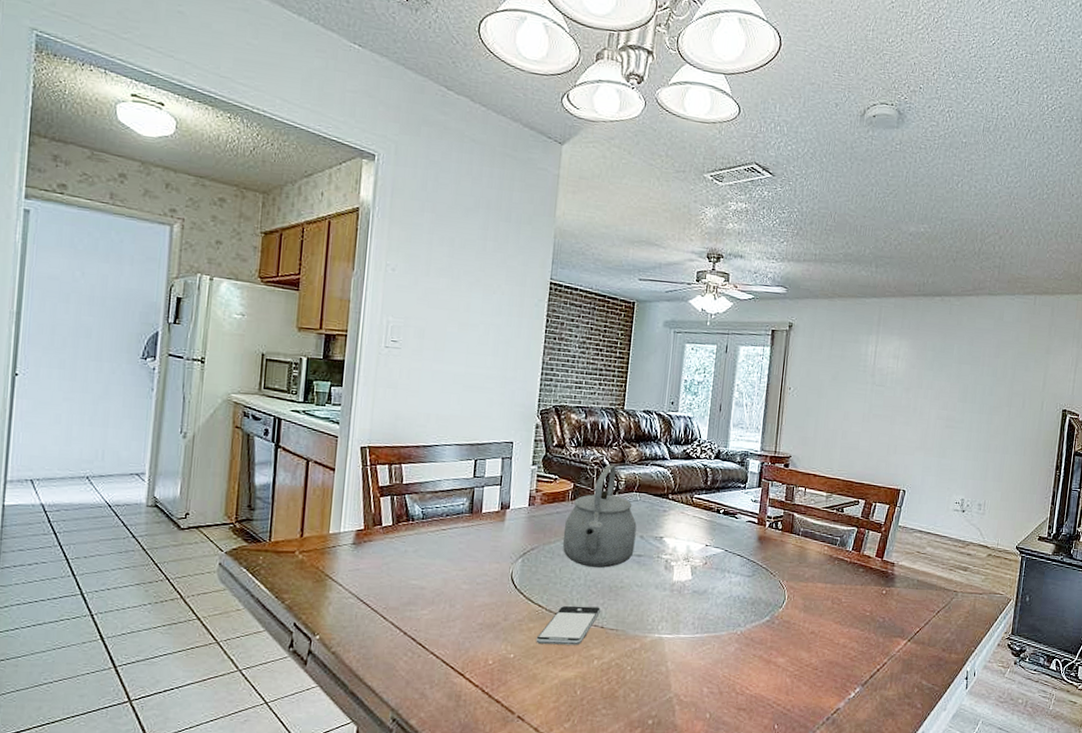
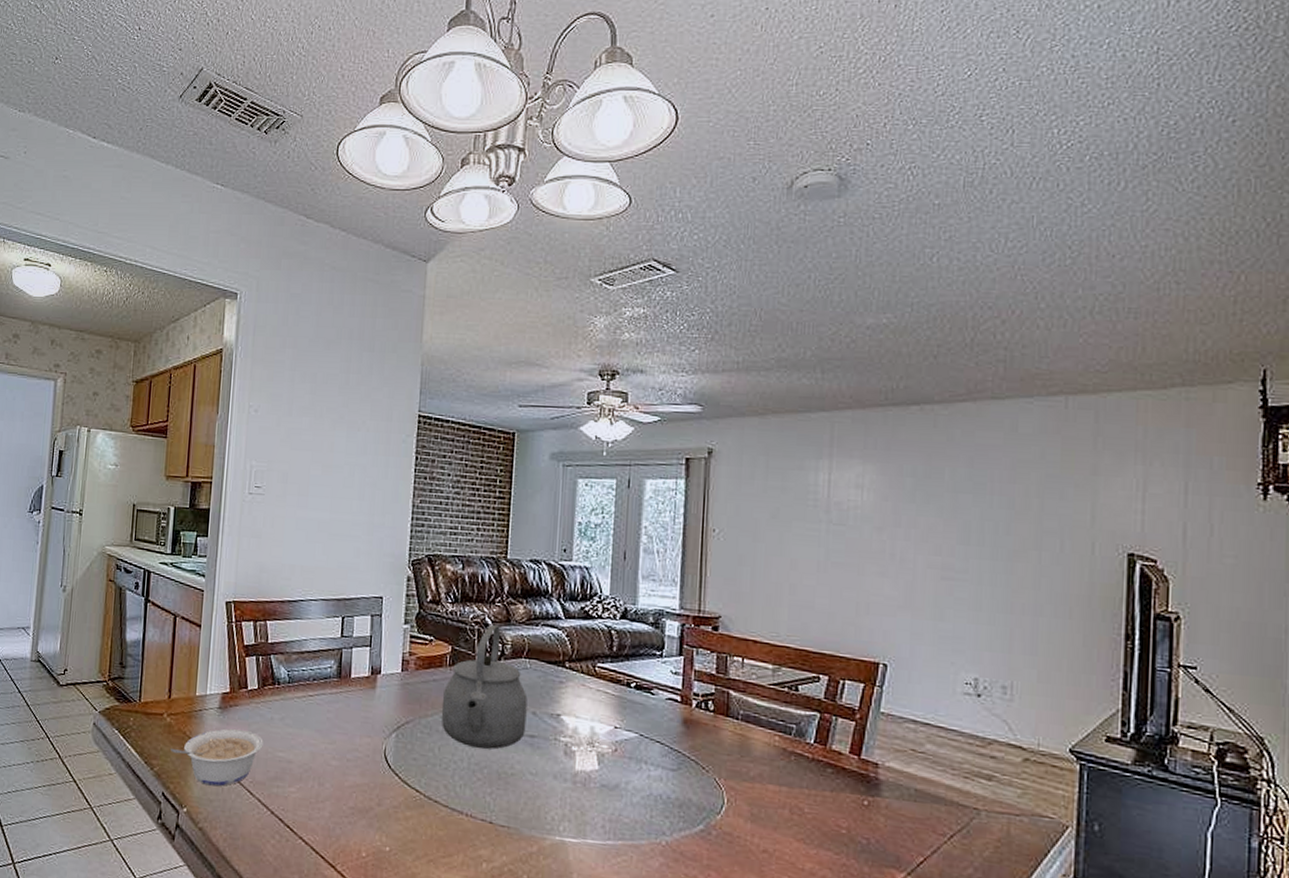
legume: none [303,562,397,614] -> present [171,728,264,787]
smartphone: present [536,605,601,645] -> none [414,793,488,843]

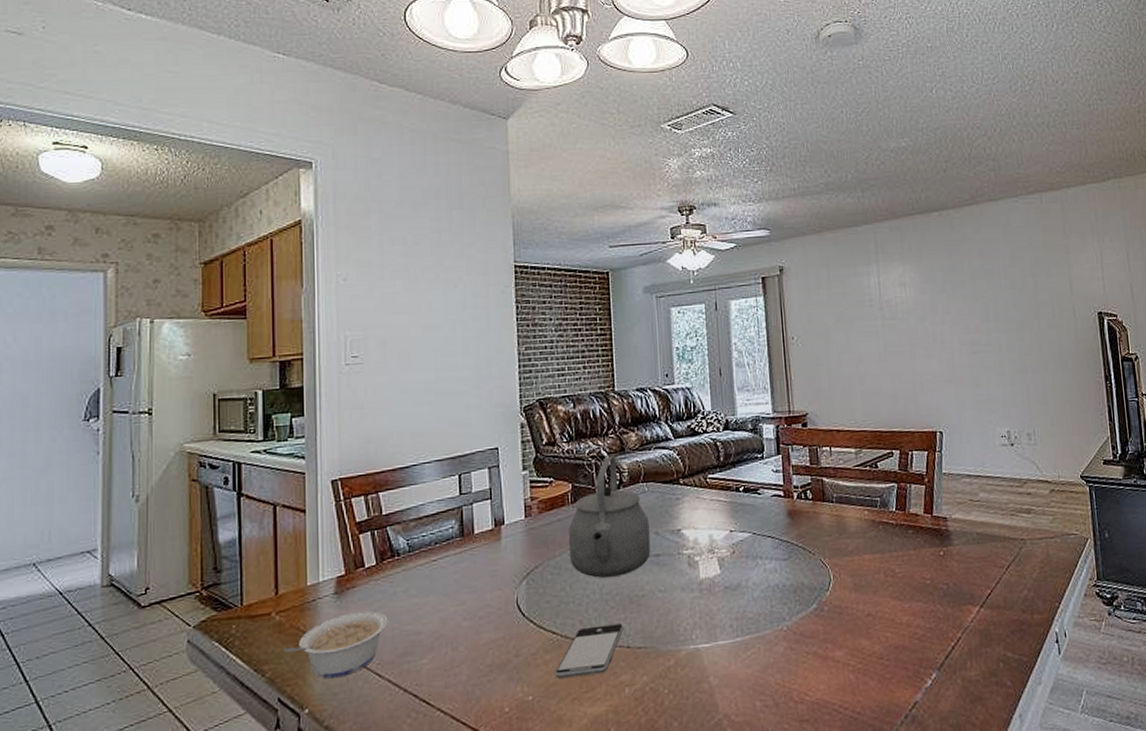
smartphone: none [414,793,488,843] -> present [555,623,623,678]

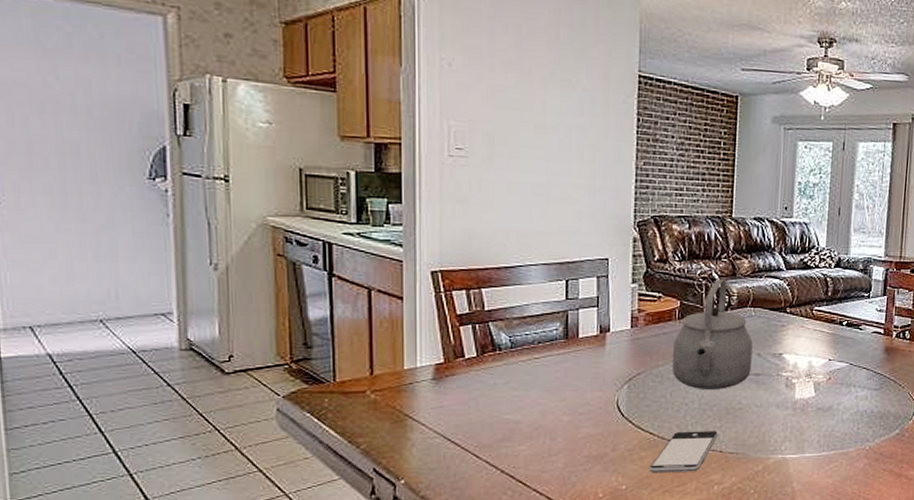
legume: present [283,610,388,679] -> none [379,397,487,455]

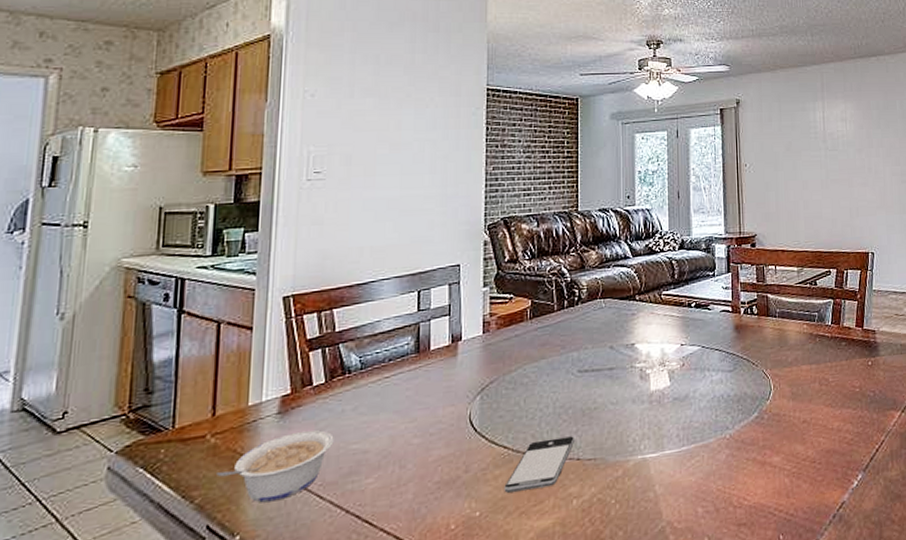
legume: none [379,397,487,455] -> present [217,430,334,503]
tea kettle: present [672,278,753,389] -> none [525,273,605,392]

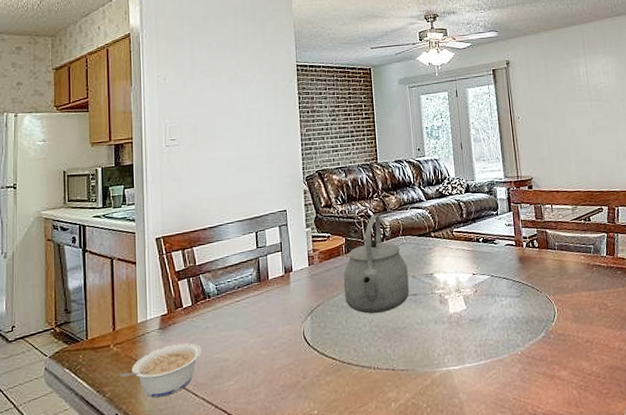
smartphone: present [504,436,574,493] -> none [335,350,389,396]
tea kettle: none [525,273,605,392] -> present [343,215,410,314]

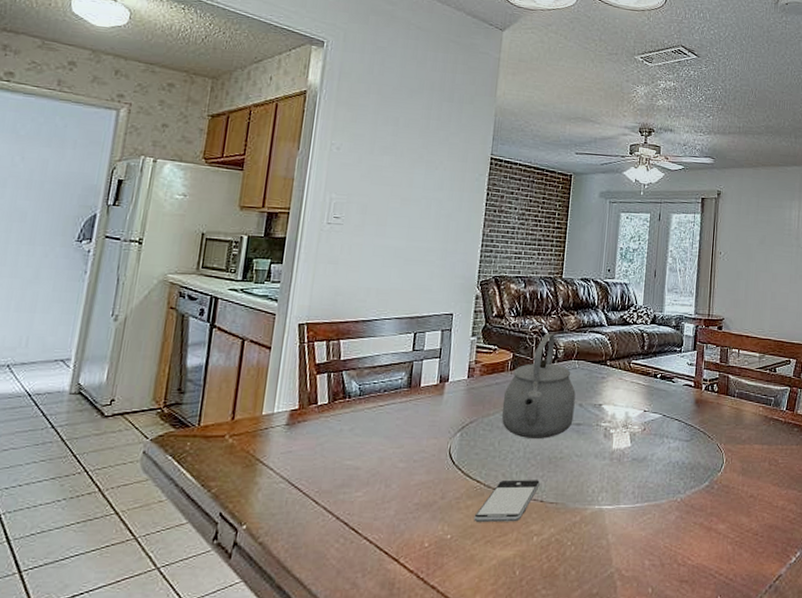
legume: present [120,342,202,398] -> none [231,443,332,500]
smartphone: none [335,350,389,396] -> present [474,480,540,522]

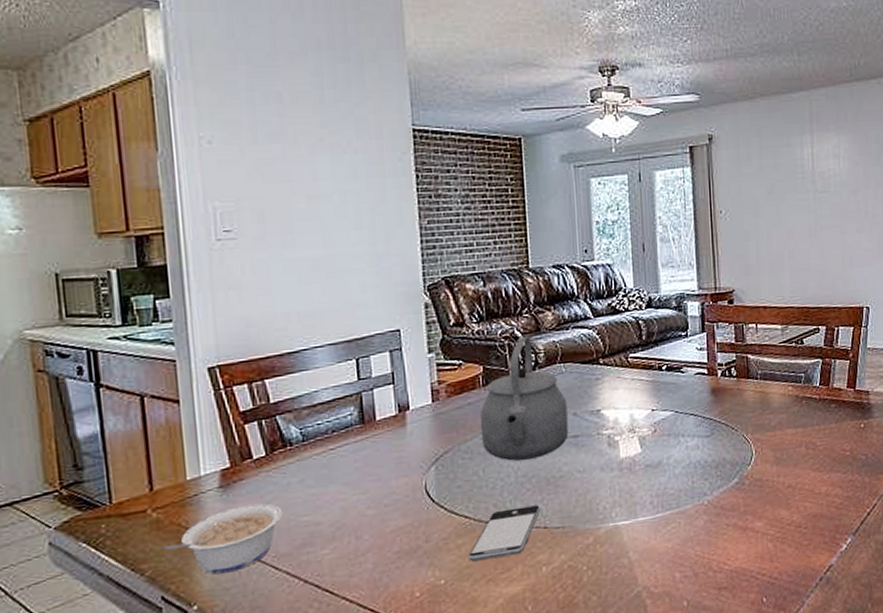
legume: none [231,443,332,500] -> present [164,503,283,575]

